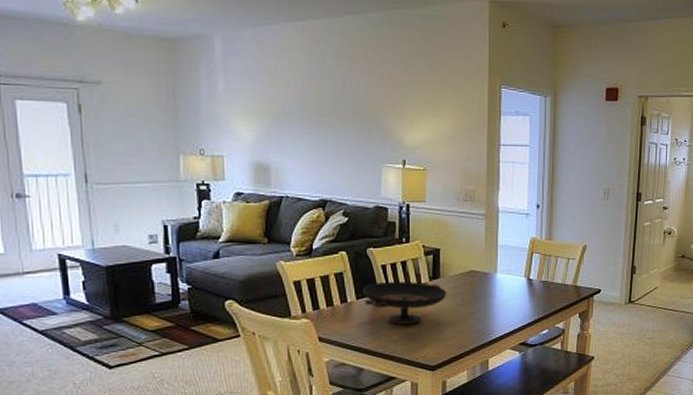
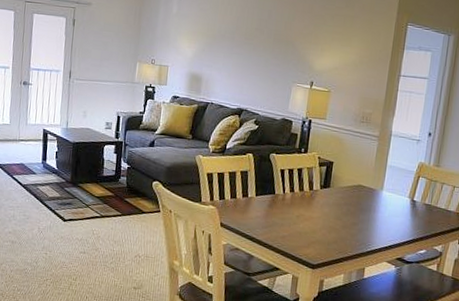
decorative bowl: present [363,281,447,324] -> none [262,184,335,224]

